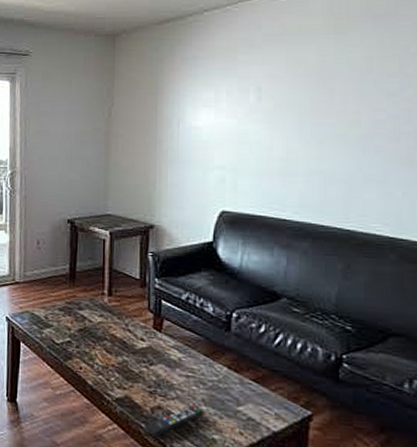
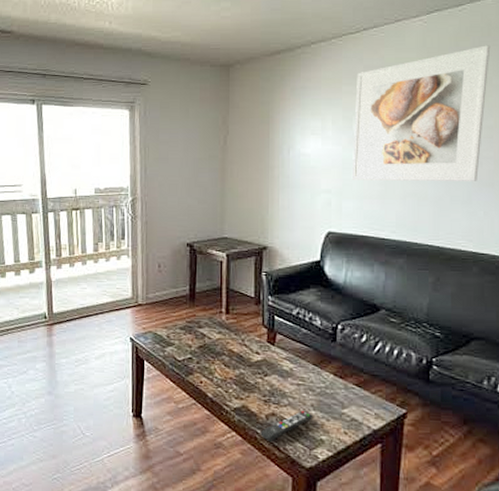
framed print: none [248,9,409,159] -> present [351,45,491,181]

